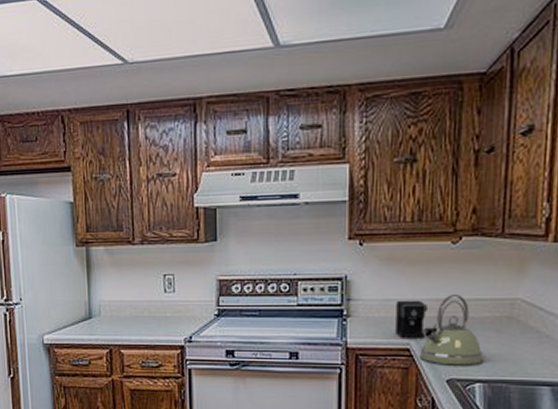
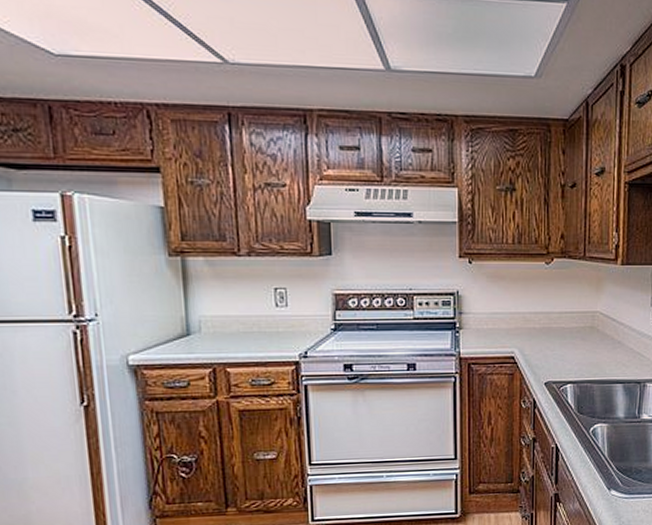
coffee maker: present [395,300,429,338] -> none [502,313,529,347]
kettle: present [420,295,484,366] -> none [523,308,573,370]

